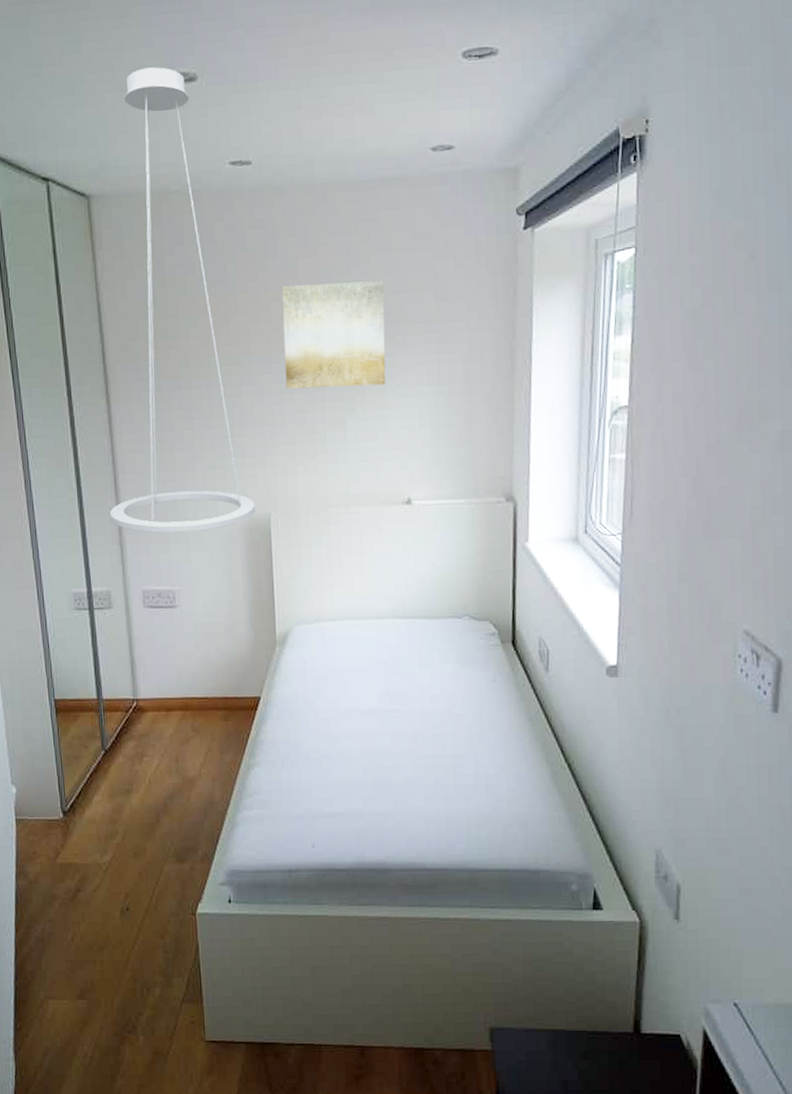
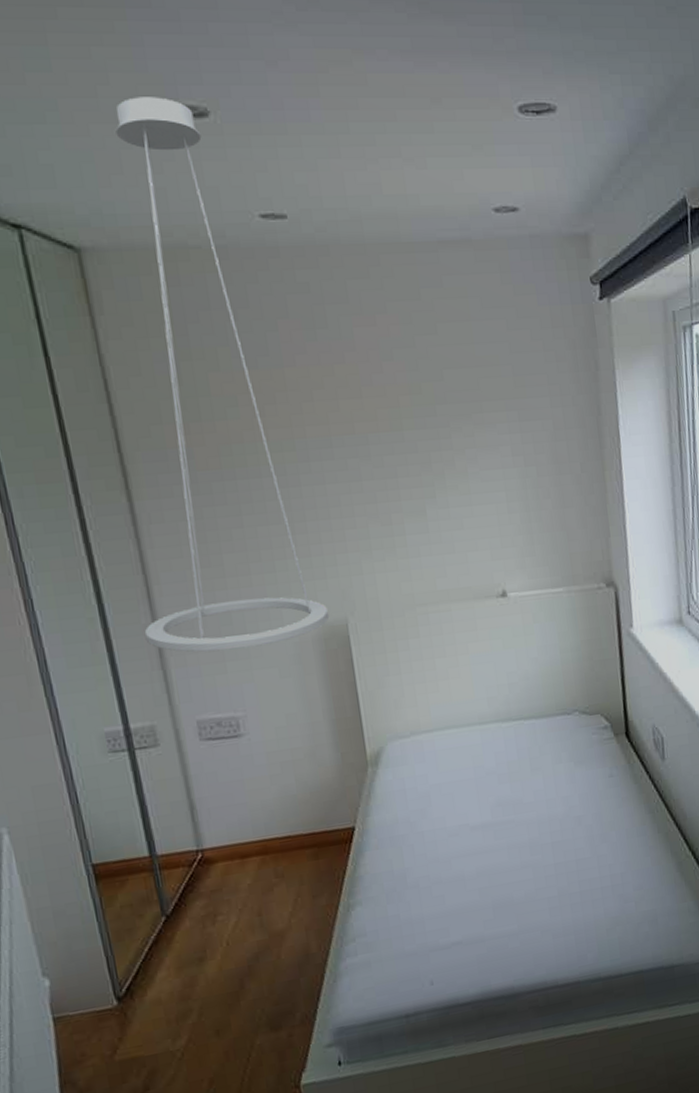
wall art: present [282,280,386,389] -> none [337,353,467,476]

